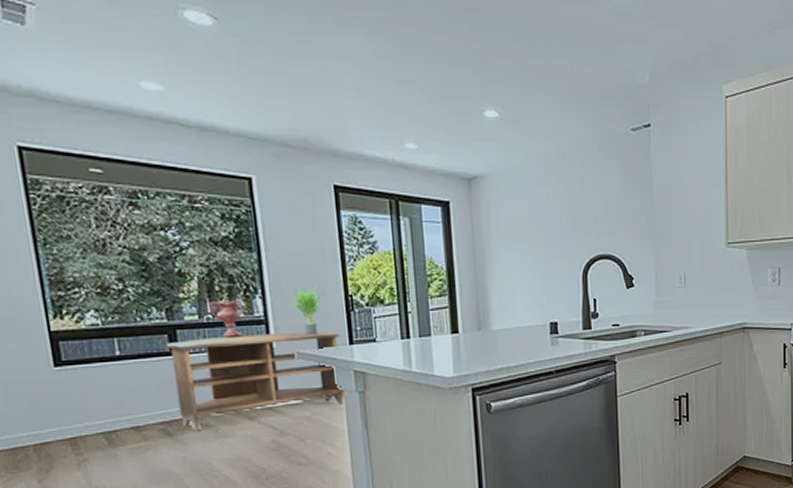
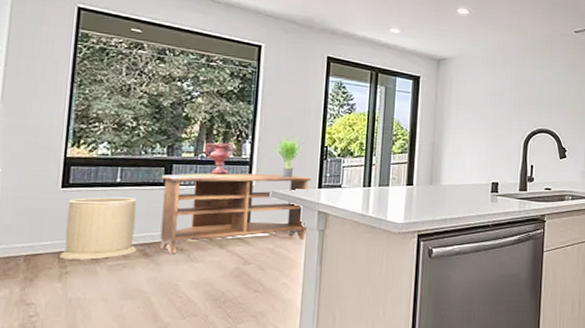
trash can: none [66,372,156,446] -> present [60,197,137,260]

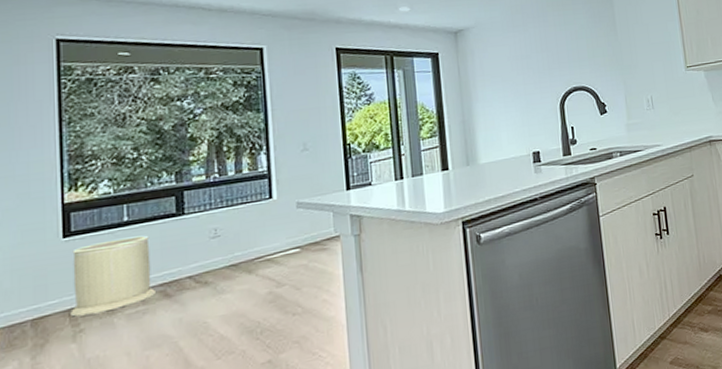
tv stand: present [160,173,312,254] -> none [172,179,340,290]
decorative urn: present [205,142,234,175] -> none [216,157,249,196]
potted plant: present [272,135,303,178] -> none [290,136,323,186]

